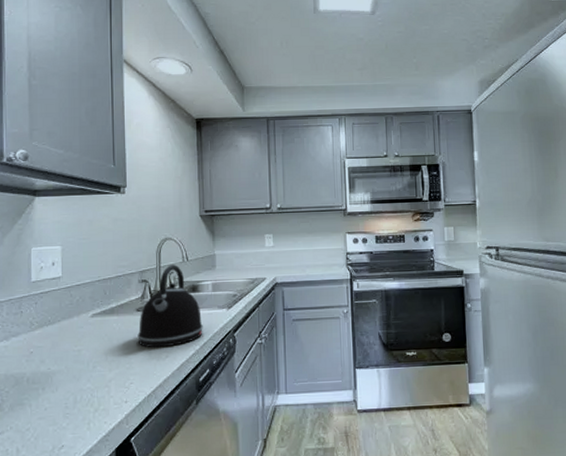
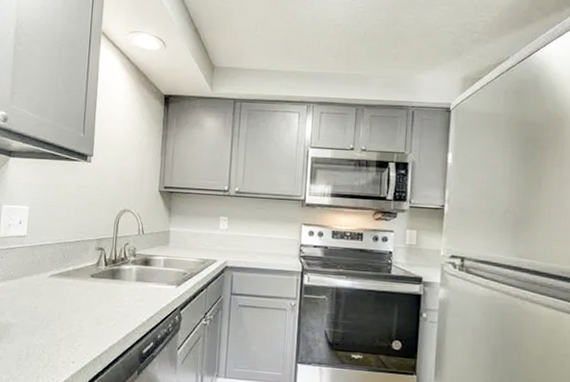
kettle: present [137,264,203,348] -> none [89,236,152,316]

